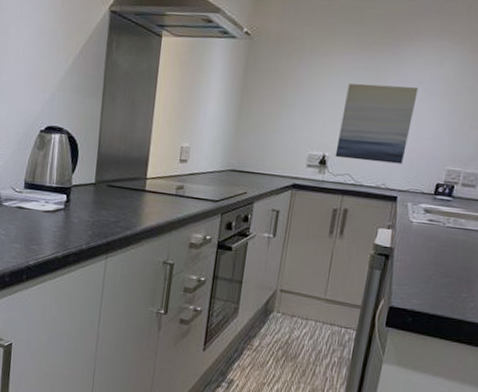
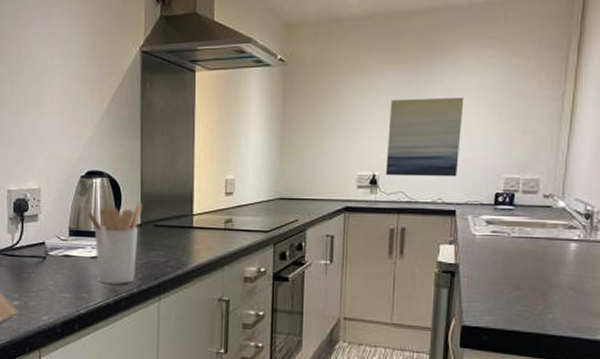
utensil holder: none [42,161,99,240] -> present [85,202,143,284]

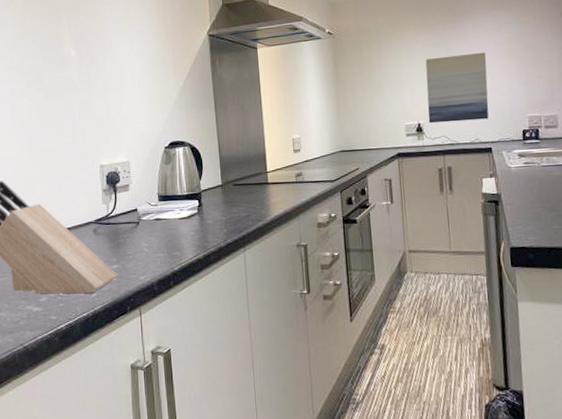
utensil holder: present [85,202,143,284] -> none [172,165,222,241]

